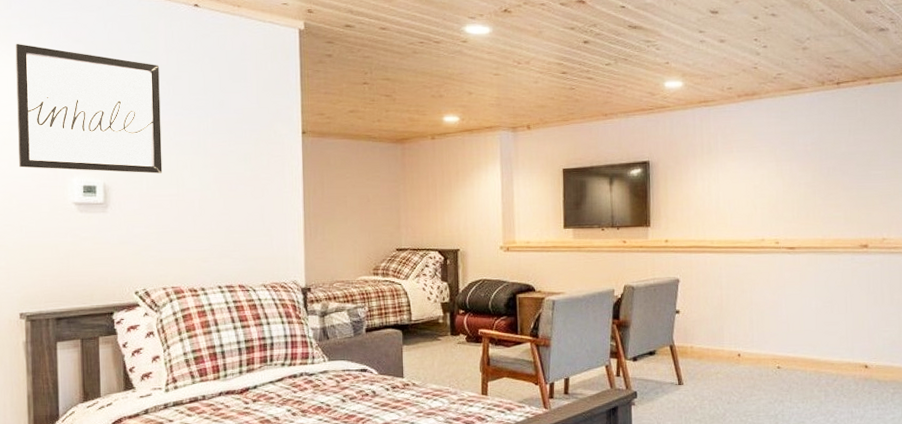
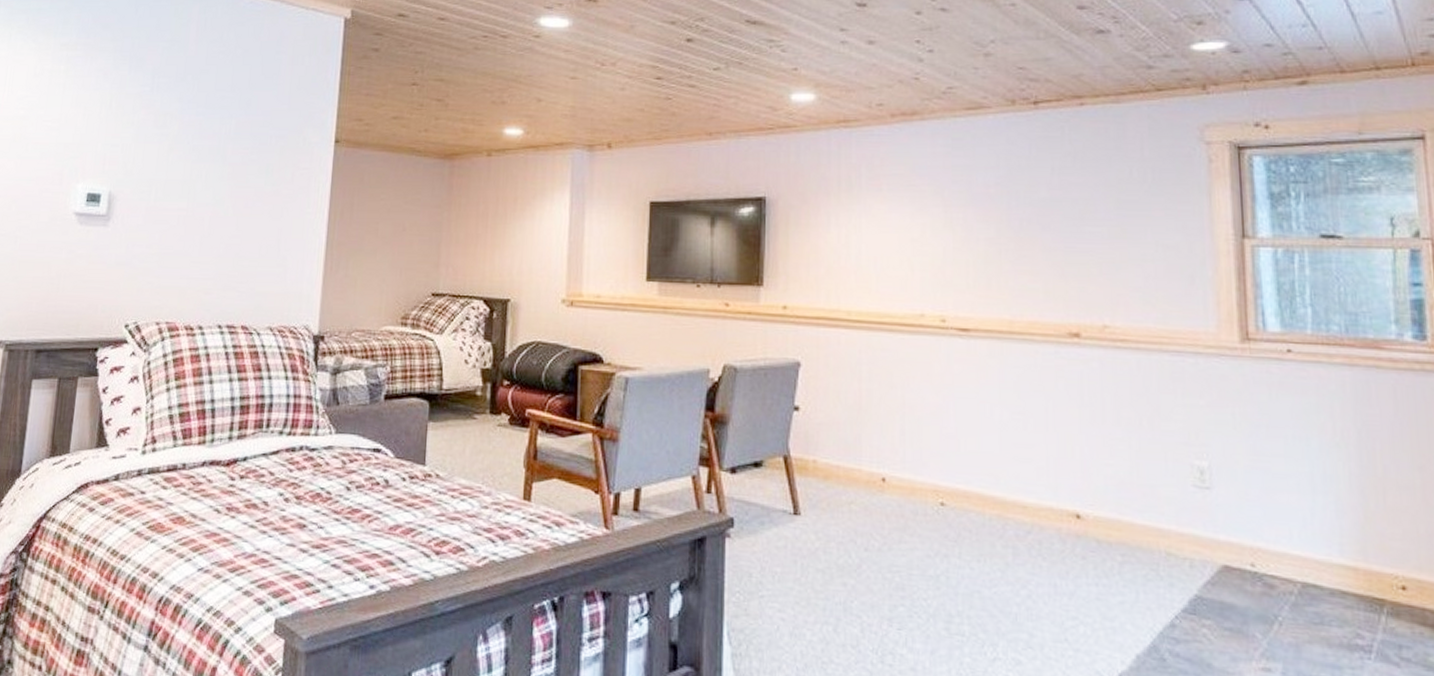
wall art: present [15,44,163,174] -> none [25,29,187,183]

